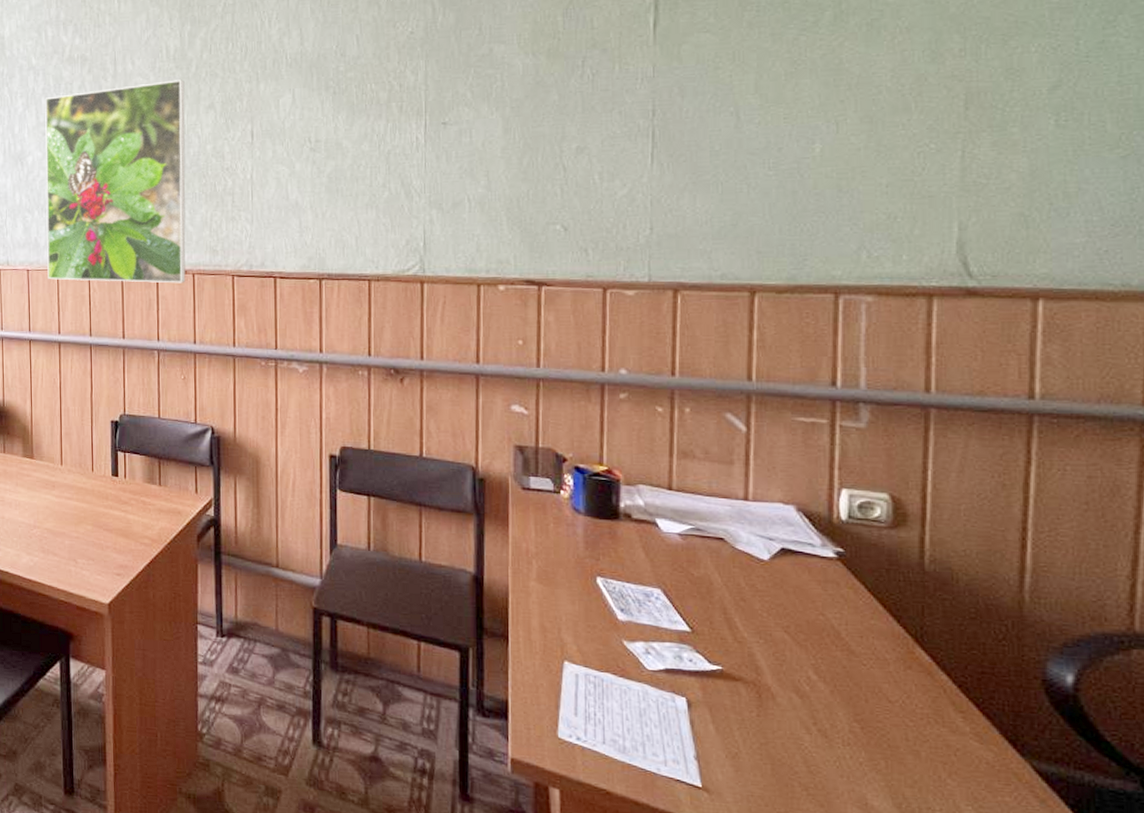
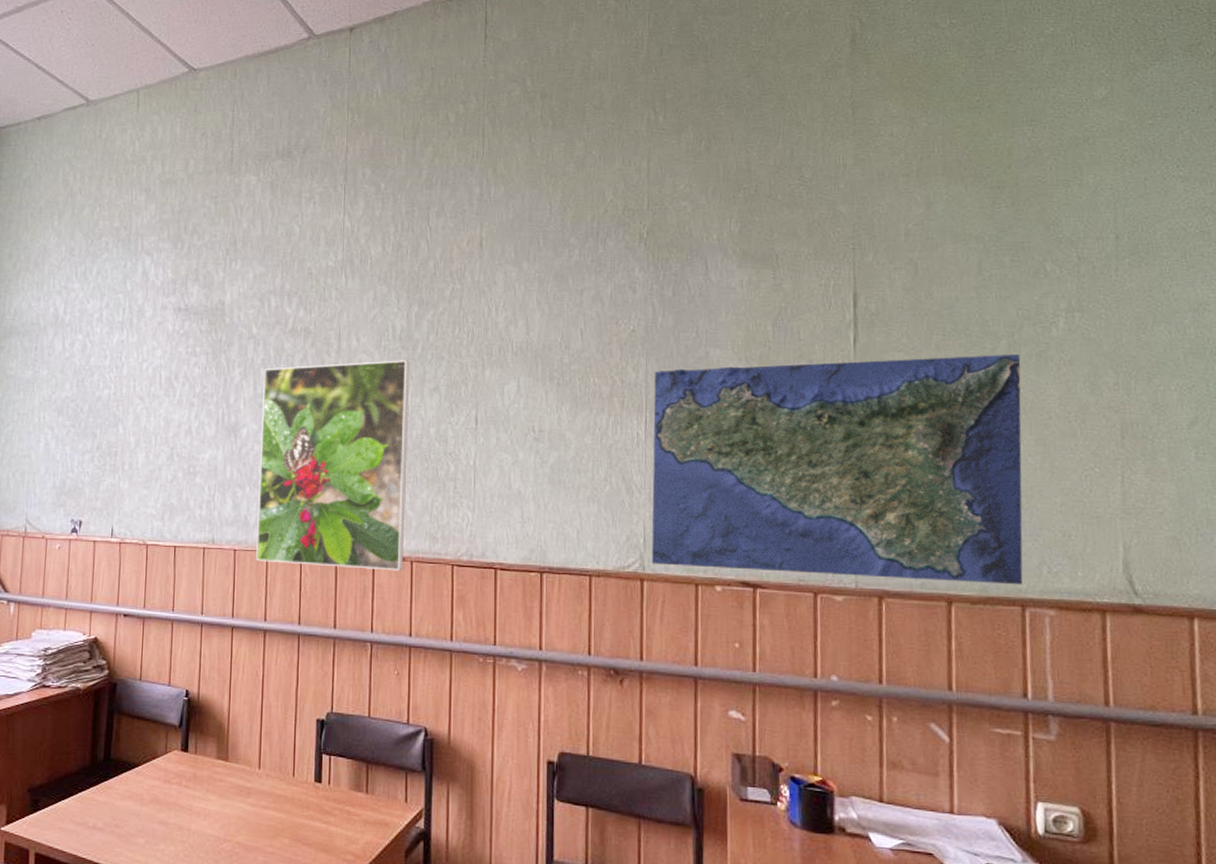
map: none [431,24,848,272] -> present [651,354,1023,585]

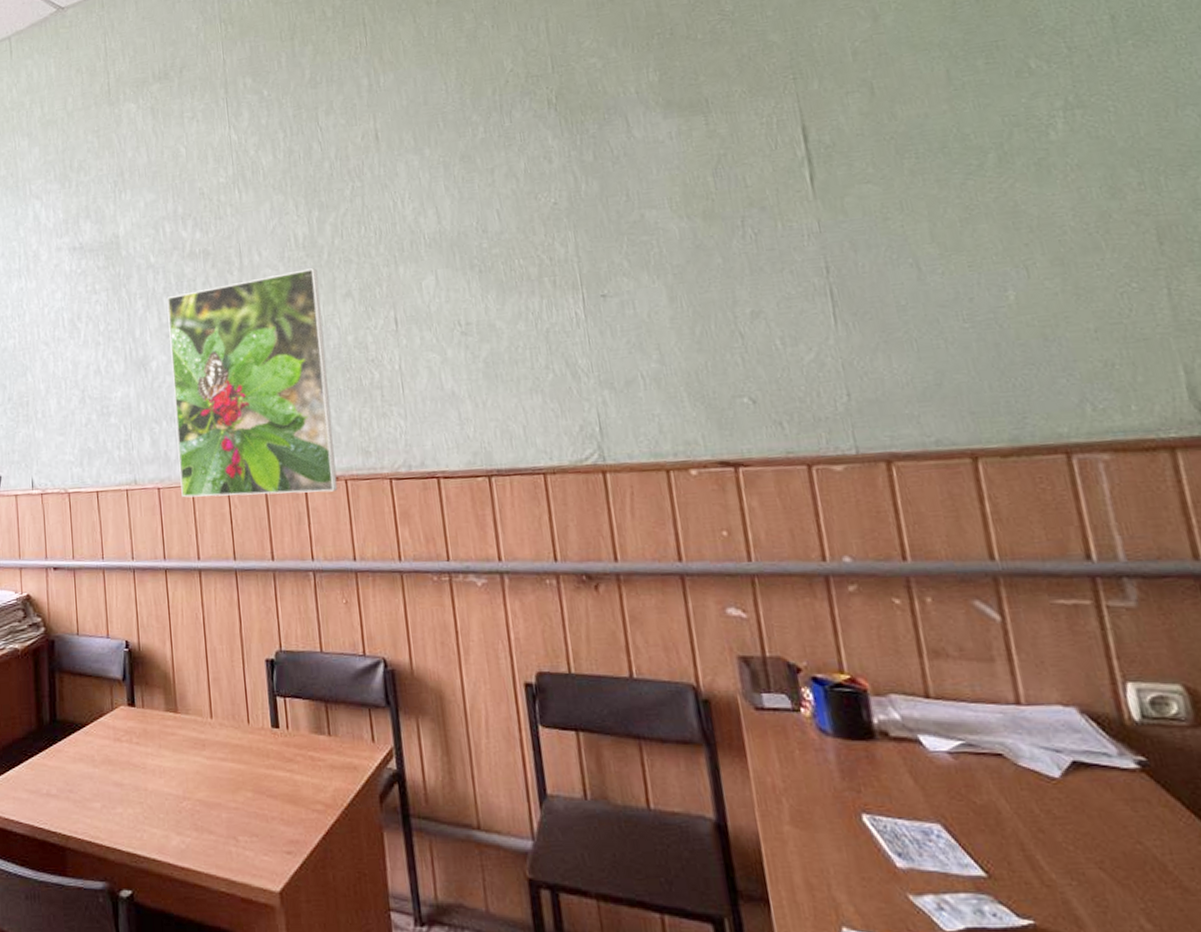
map: present [651,354,1023,585] -> none [586,166,1063,453]

